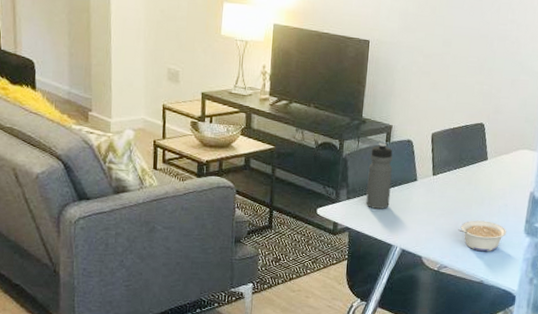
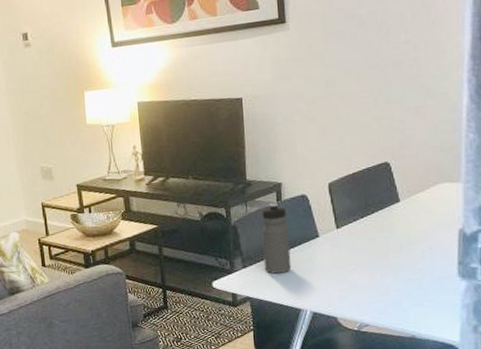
legume: present [458,220,507,252] -> none [375,269,436,304]

